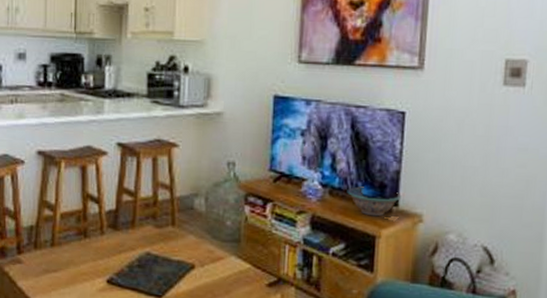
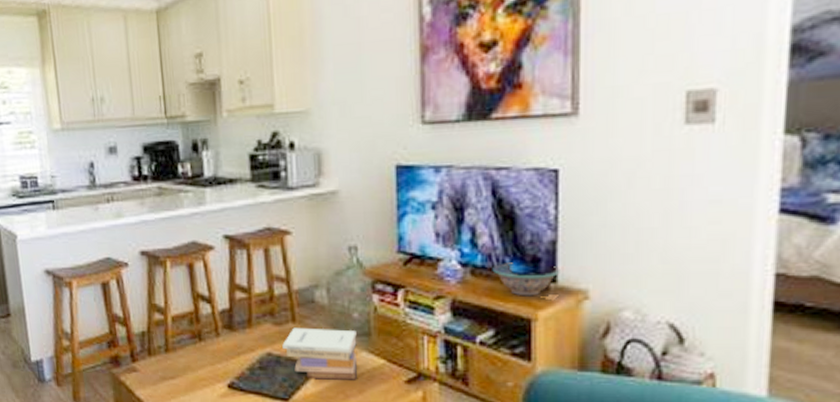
books: none [161,231,228,282] -> present [282,327,358,380]

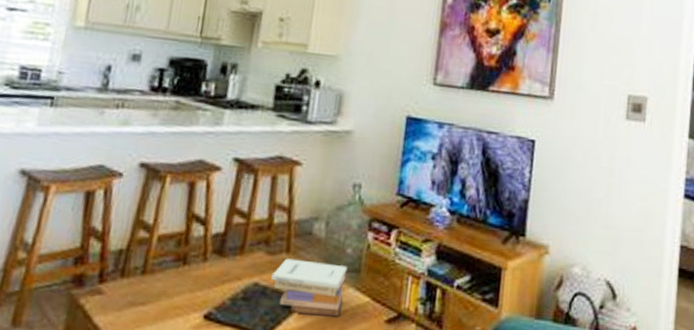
decorative bowl: present [492,262,560,296] -> none [475,214,529,247]

